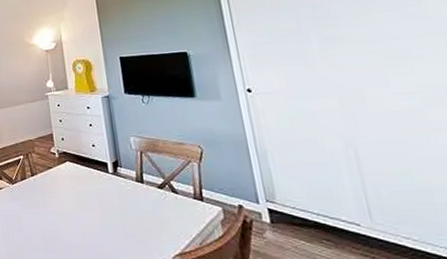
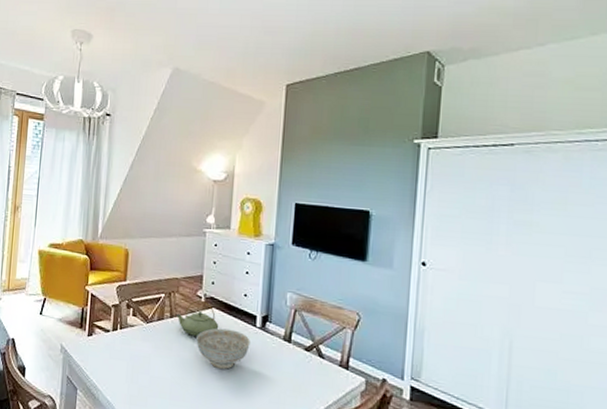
teapot: none [36,157,76,190] -> present [176,300,219,336]
decorative bowl: none [58,179,107,217] -> present [196,328,250,369]

